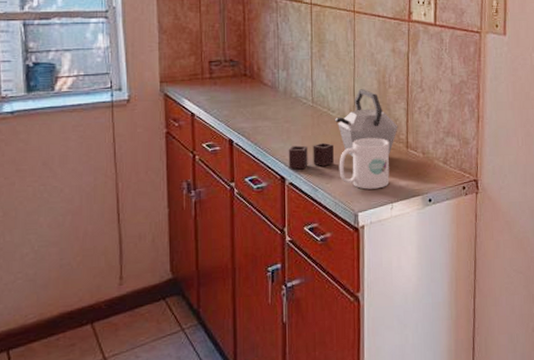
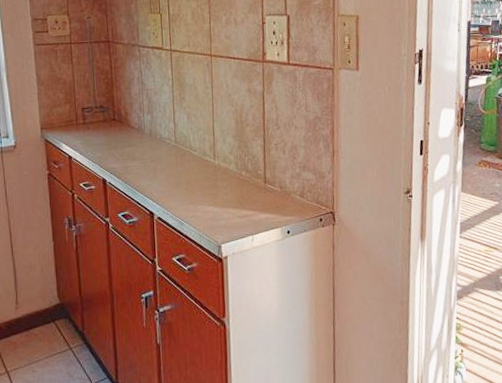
kettle: present [288,89,398,170] -> none [155,128,256,205]
mug: present [339,138,390,189] -> none [202,174,250,223]

